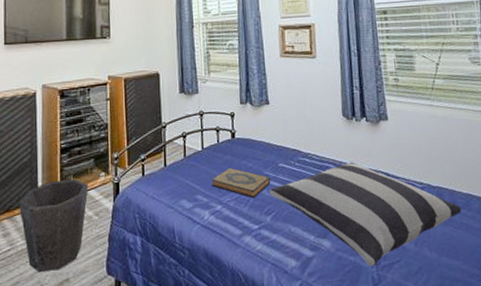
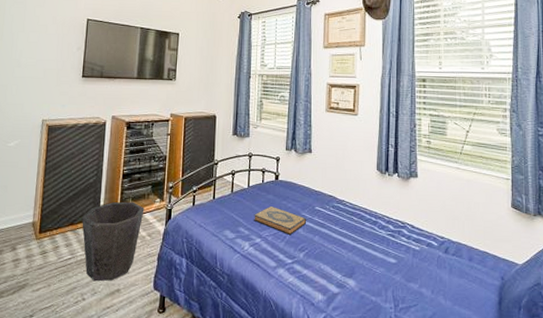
pillow: present [269,162,462,267] -> none [304,212,477,308]

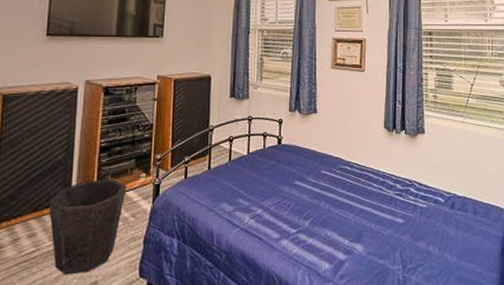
hardback book: present [253,205,307,236] -> none [253,172,312,204]

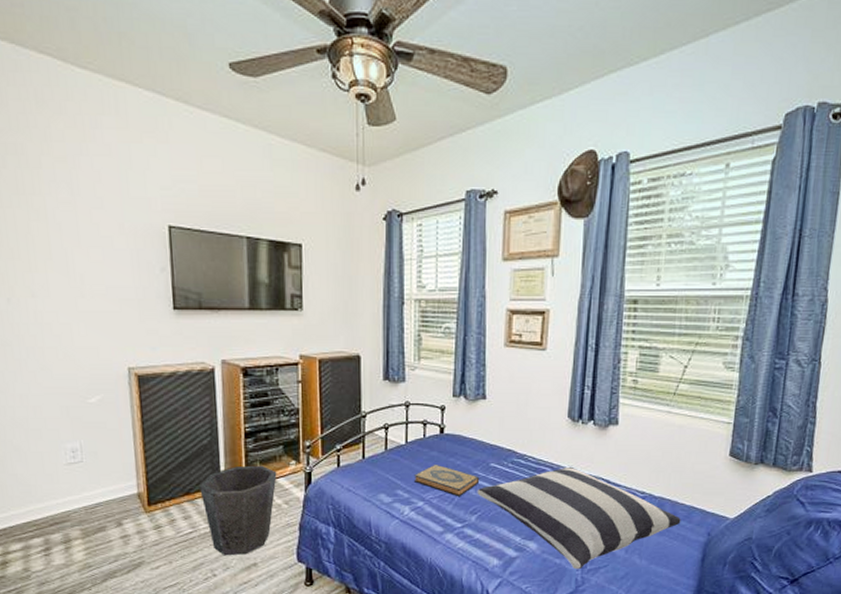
hardback book: none [253,172,312,204] -> present [413,464,480,497]
pillow: none [310,171,481,270] -> present [477,466,681,570]

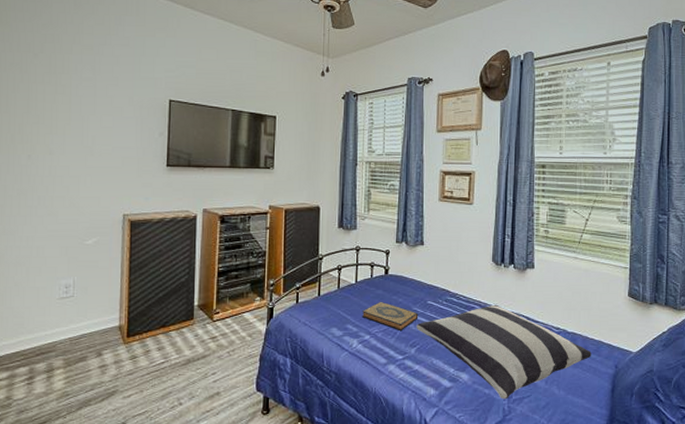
waste bin: present [200,465,277,556] -> none [174,301,243,385]

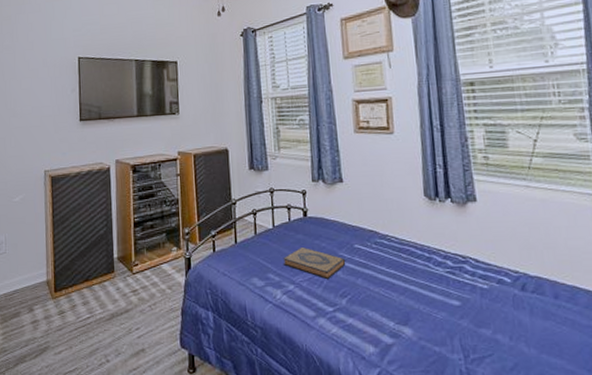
pillow: present [416,304,592,400] -> none [344,245,566,359]

